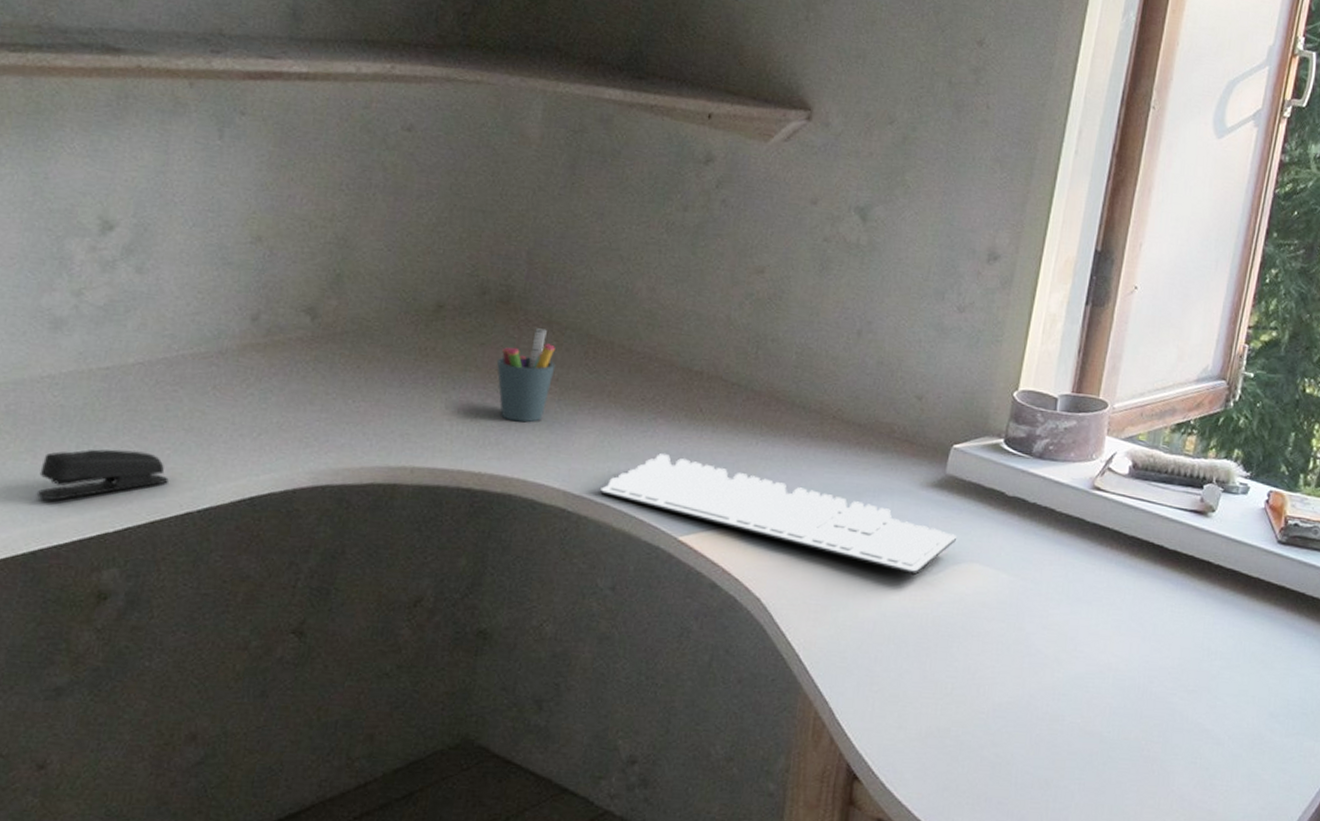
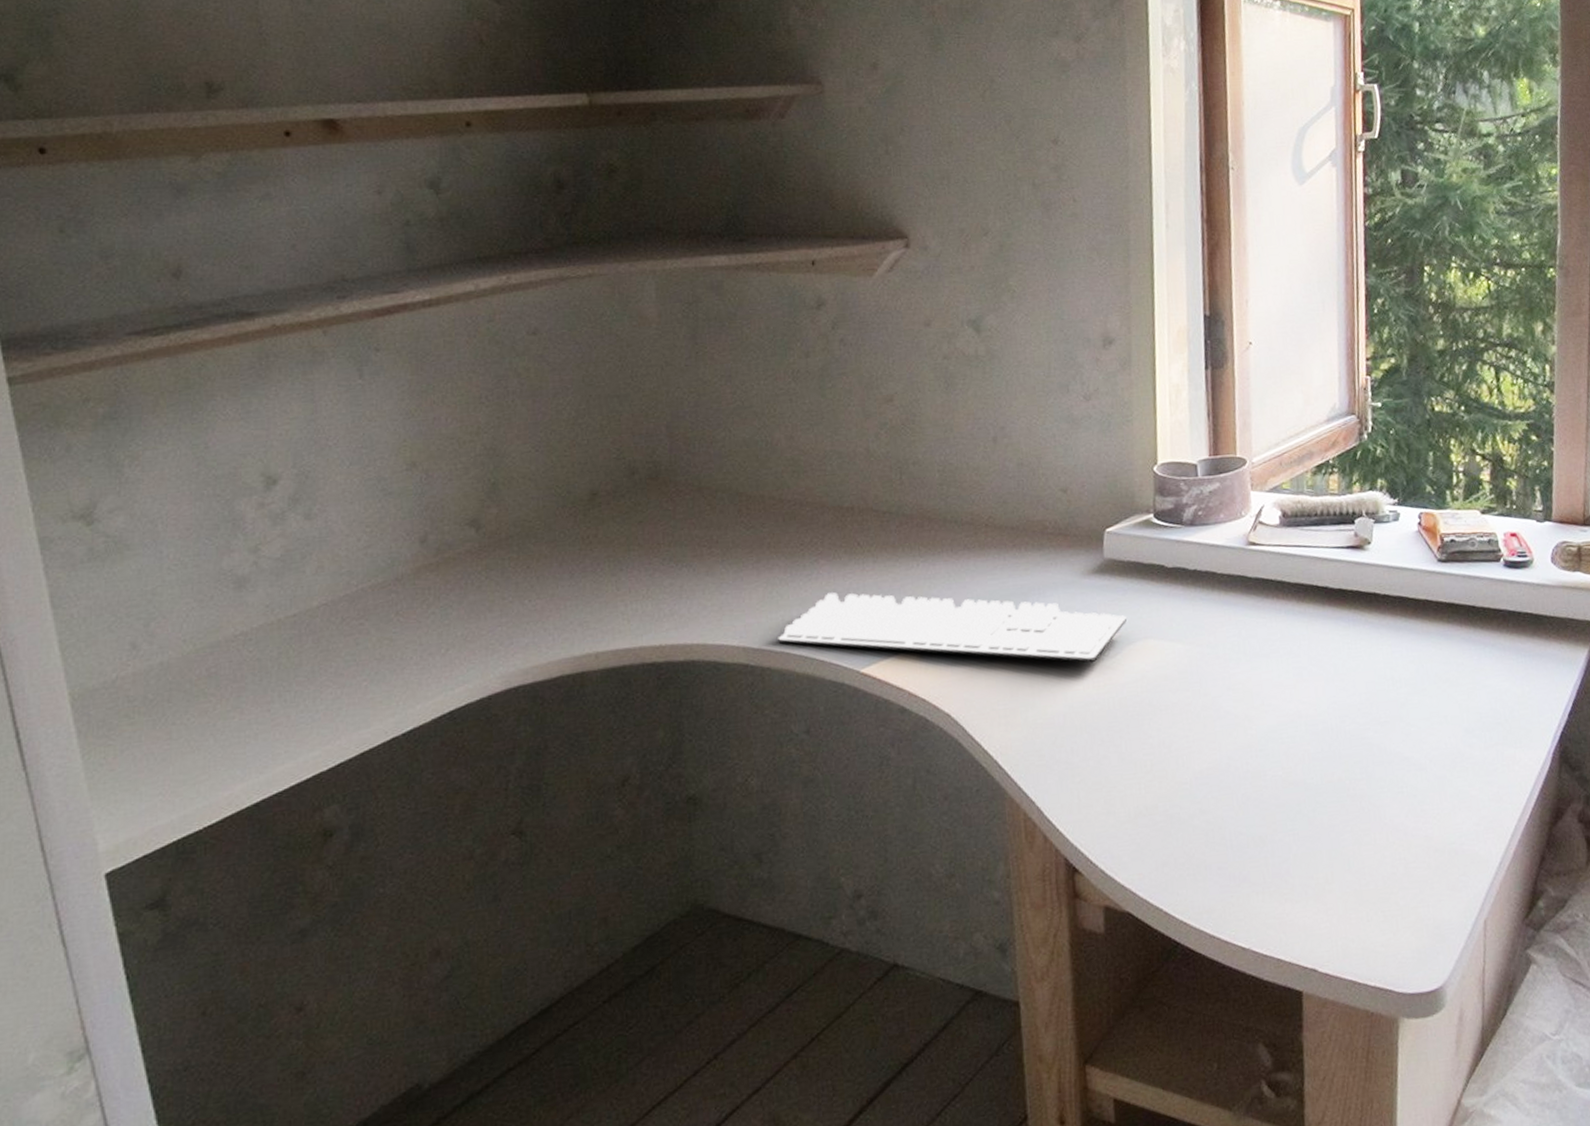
stapler: present [36,449,169,500] -> none [249,688,370,752]
pen holder: present [496,328,556,423] -> none [656,496,713,590]

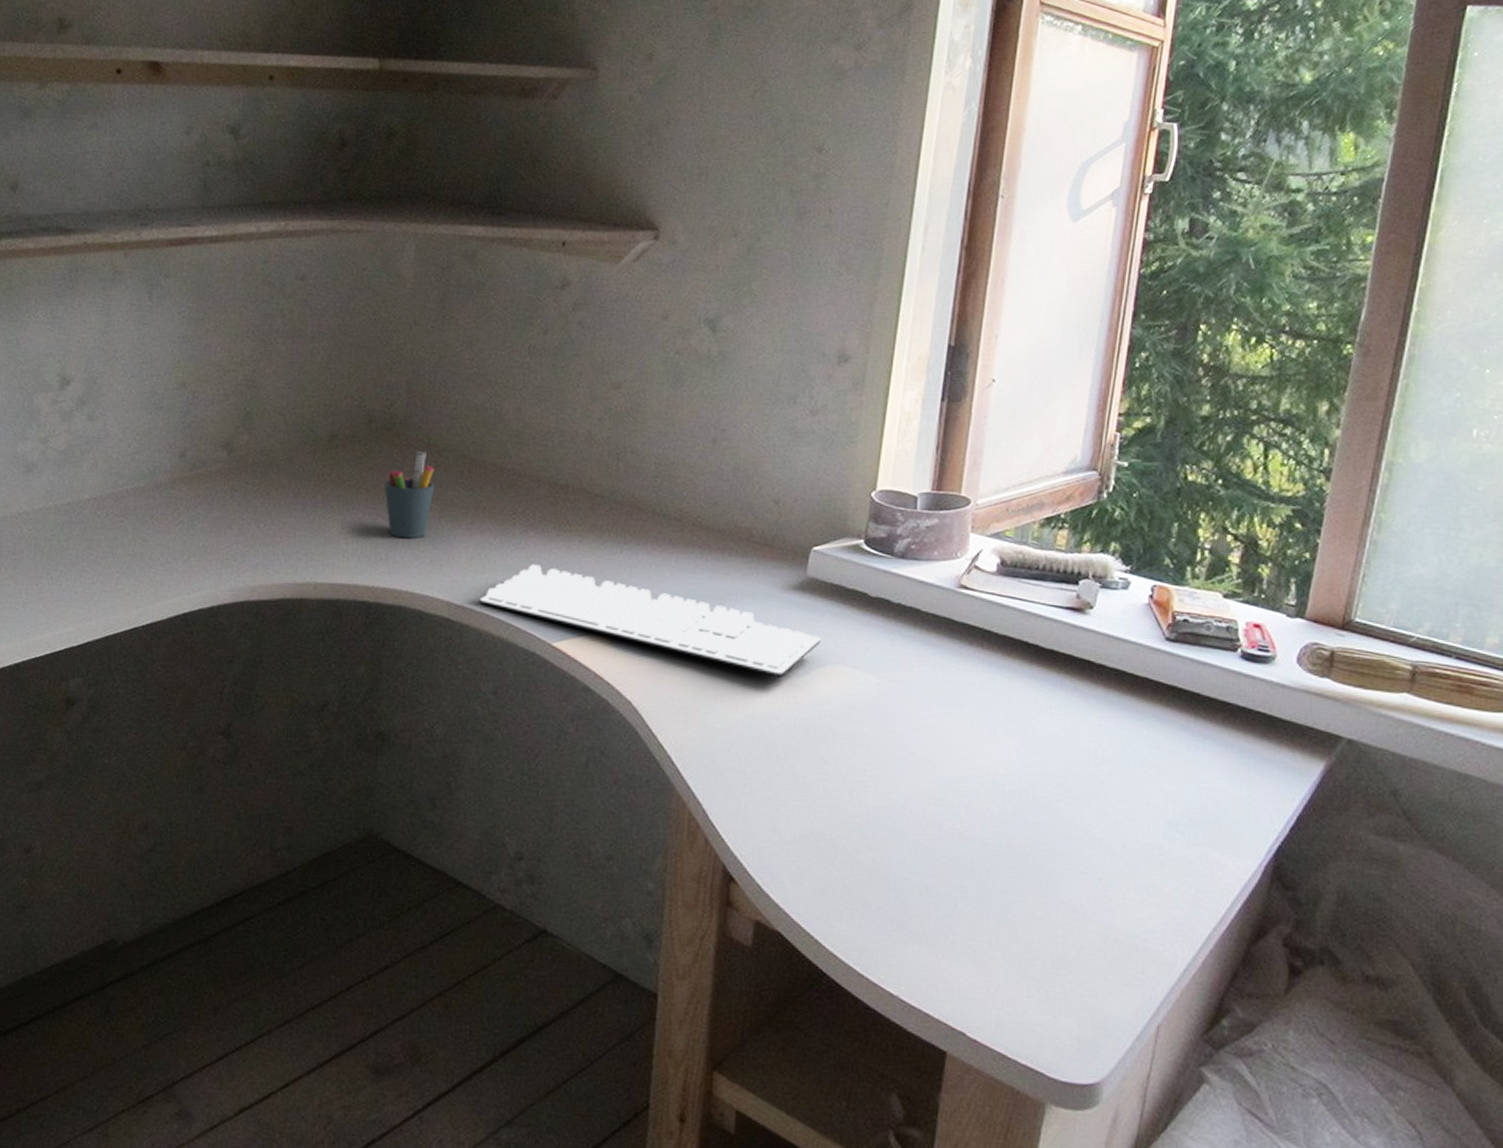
pen holder: none [656,496,713,590] -> present [383,451,436,539]

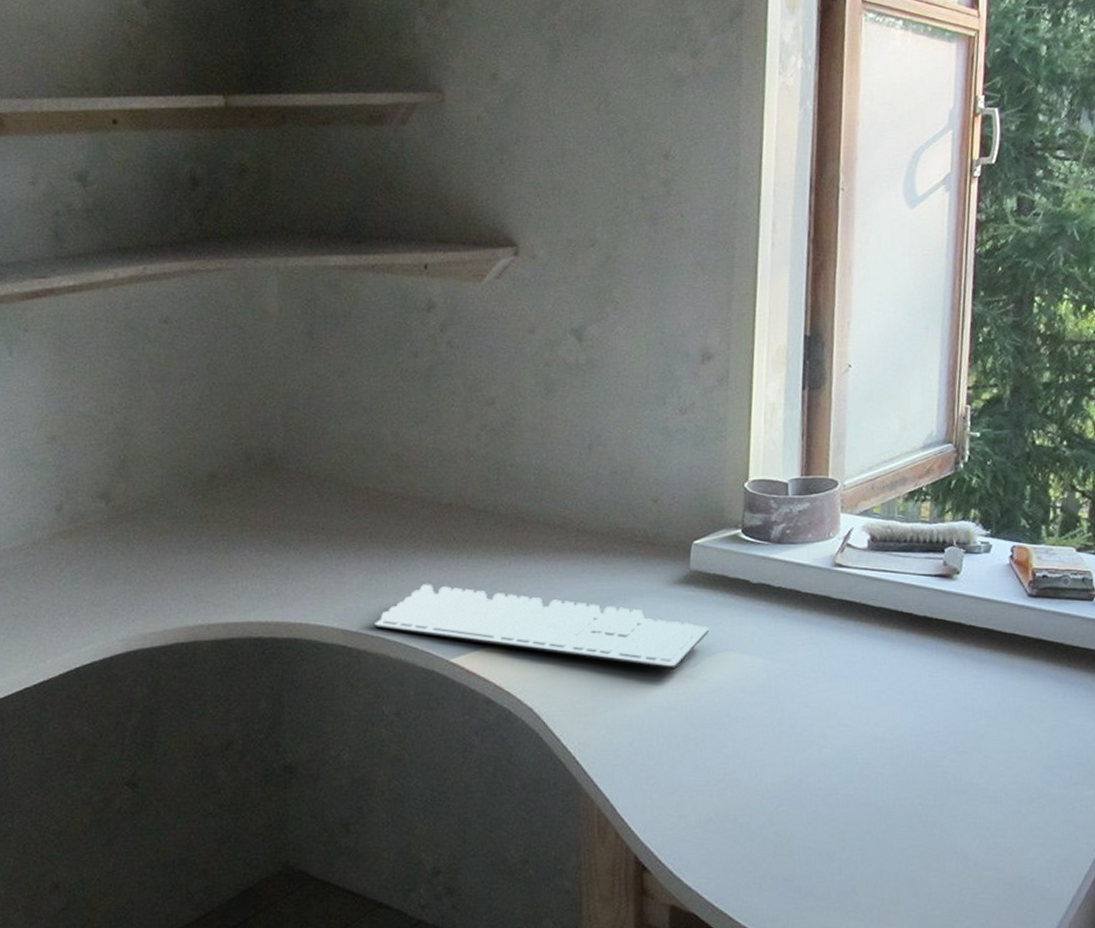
pen holder: present [383,451,436,539] -> none [268,484,320,572]

